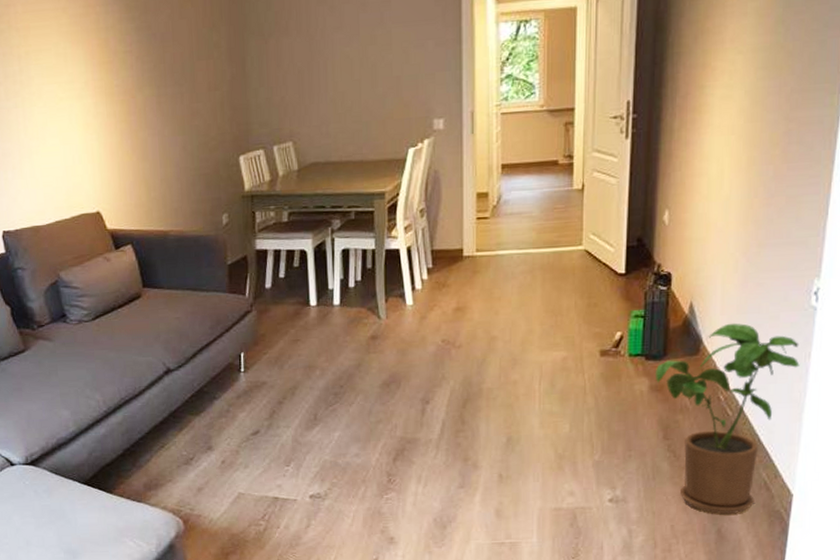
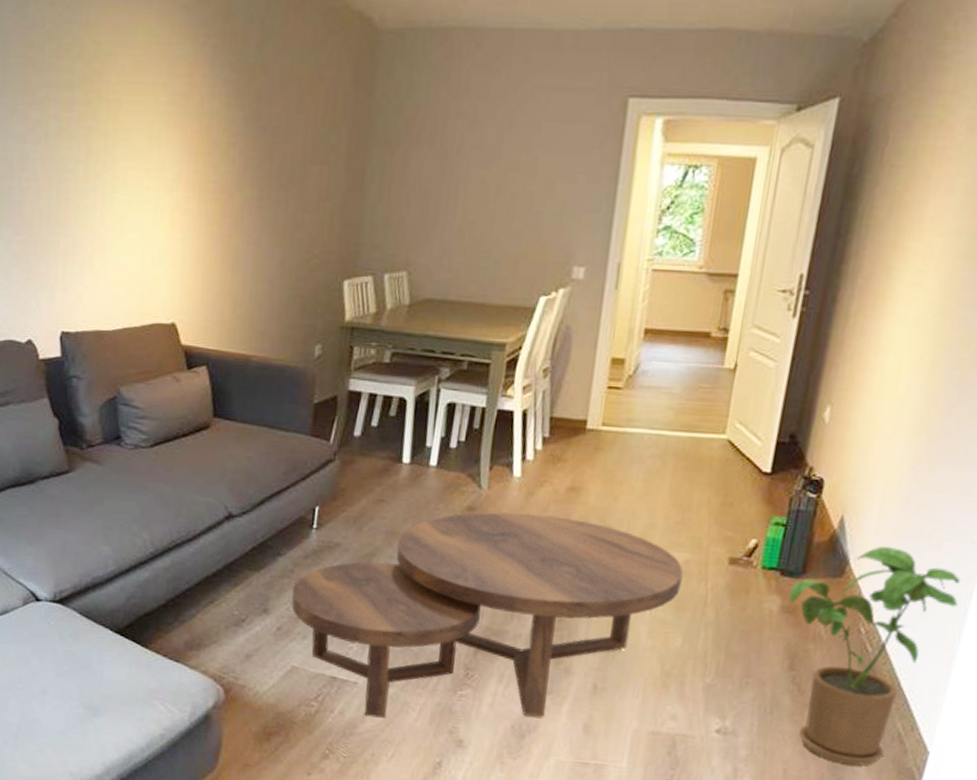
coffee table: none [230,334,562,528] -> present [291,512,683,718]

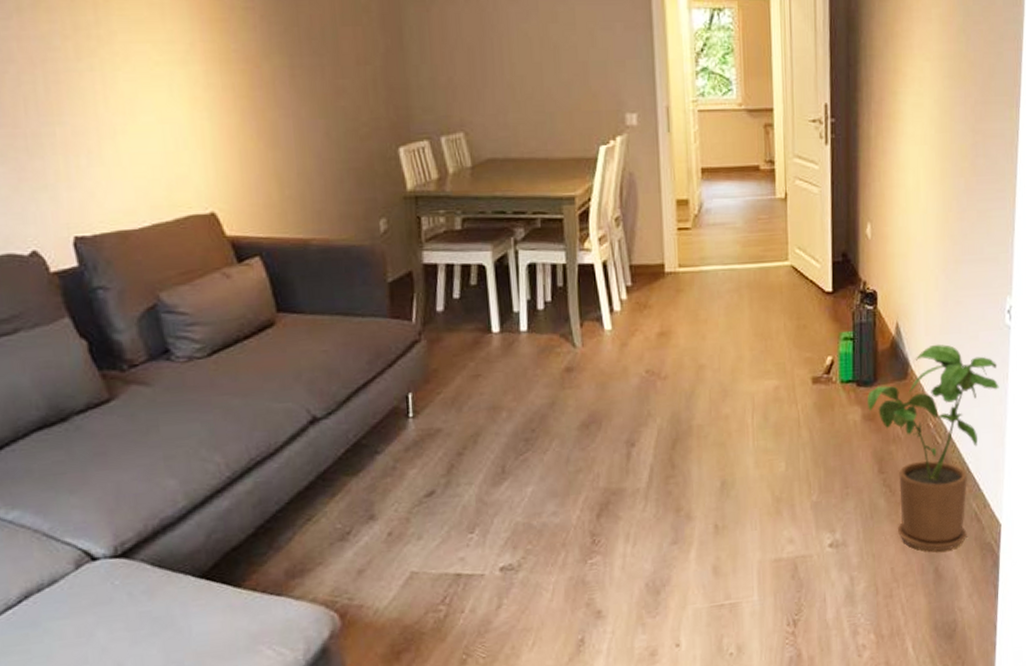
coffee table: present [291,512,683,718] -> none [397,363,776,609]

